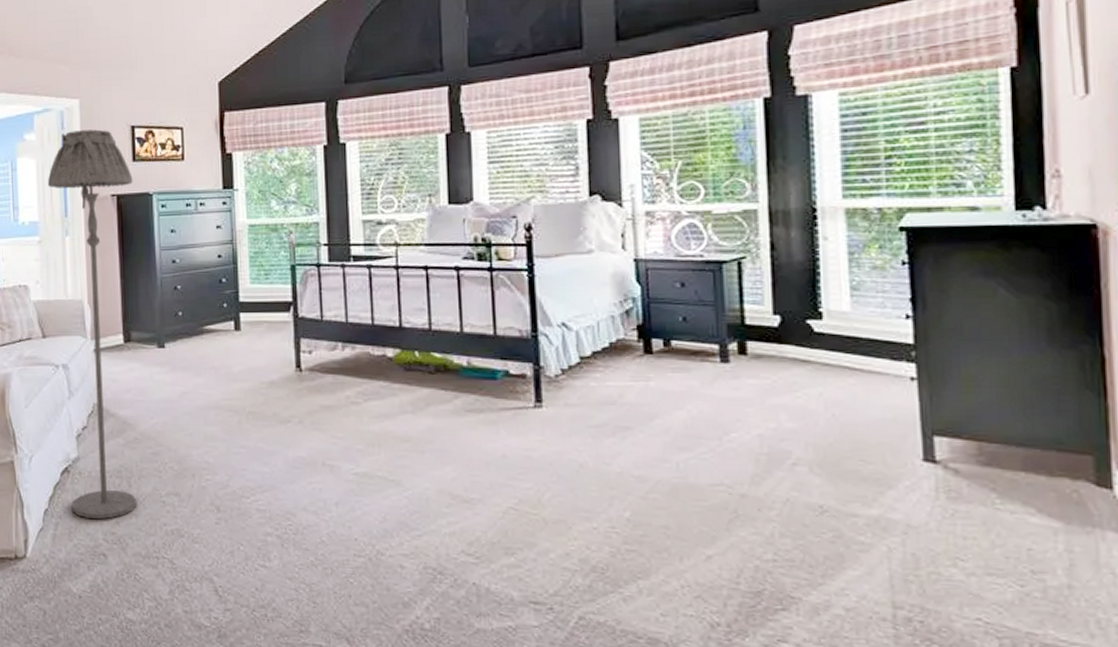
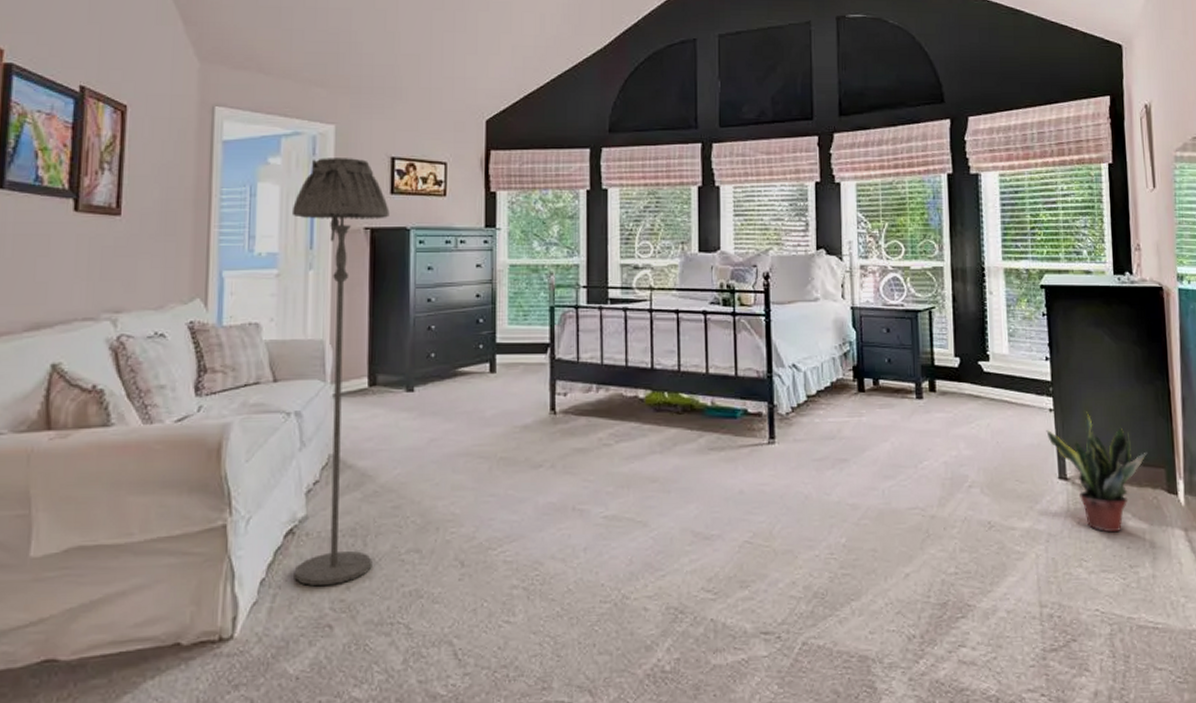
potted plant: none [905,380,1064,530] -> present [1046,410,1148,533]

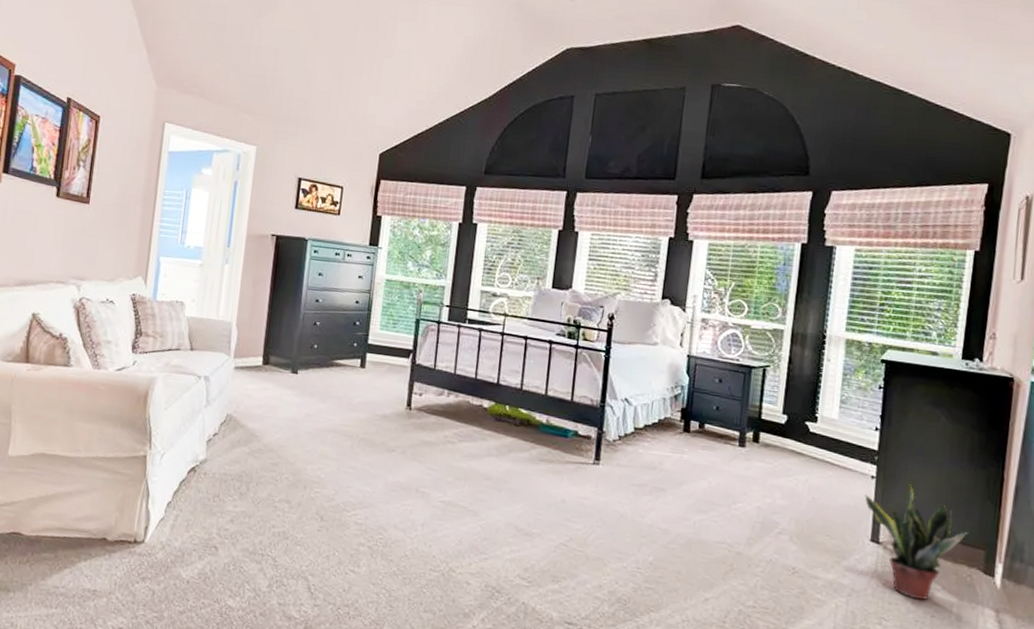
floor lamp: present [291,158,390,585] -> none [192,173,293,517]

